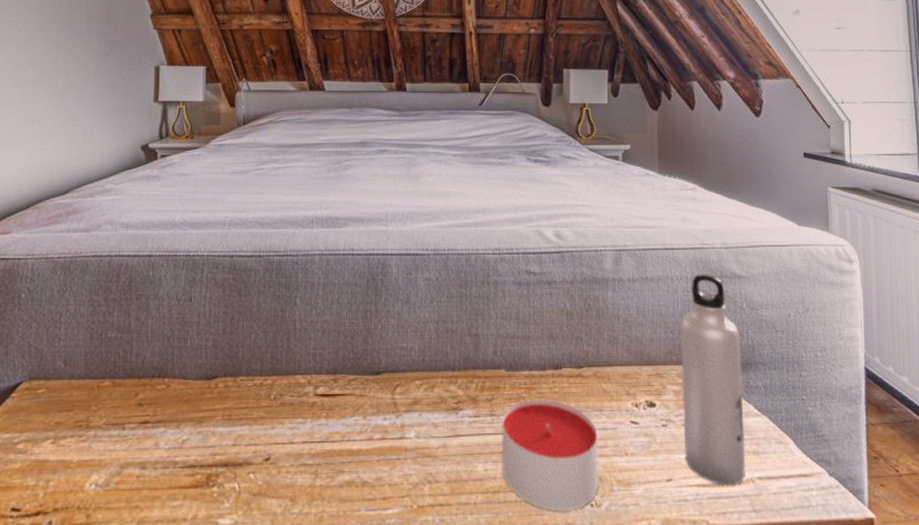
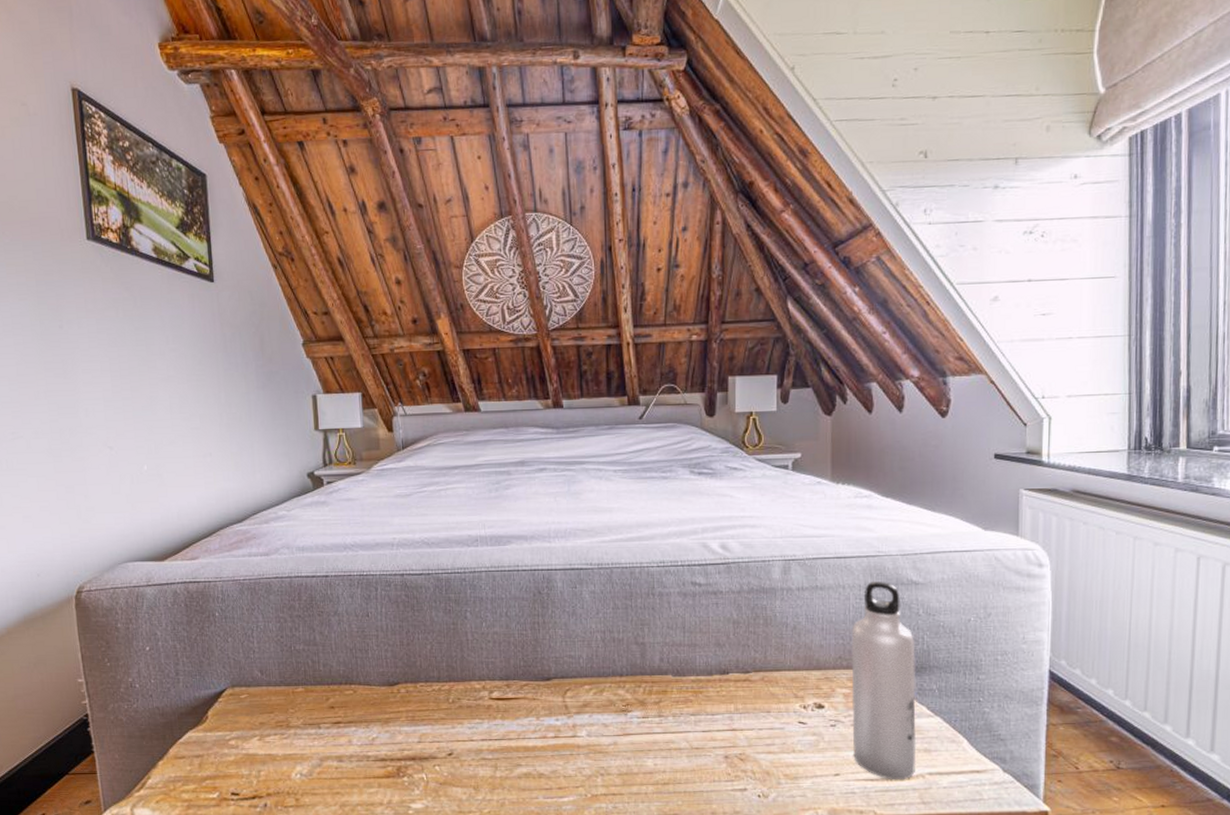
candle: present [502,399,600,512] -> none [670,701,767,801]

